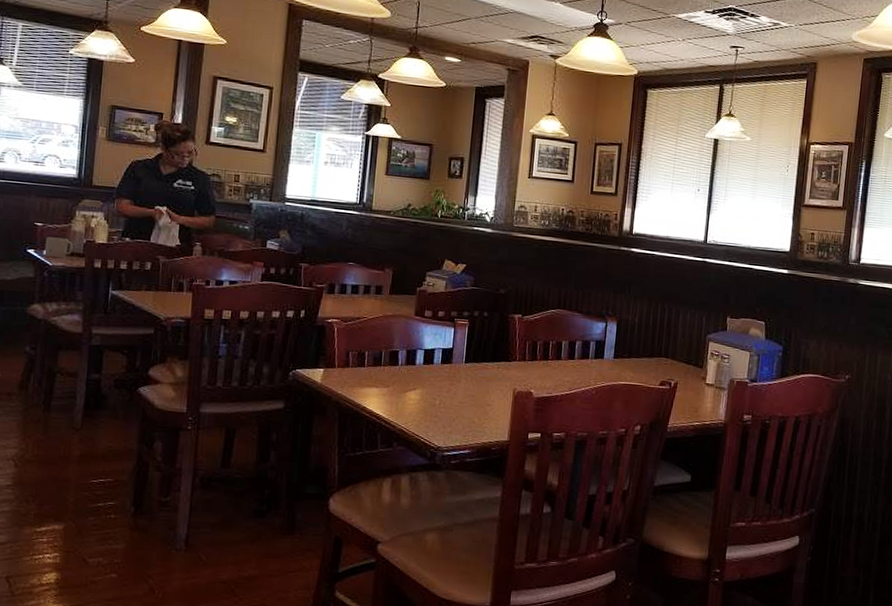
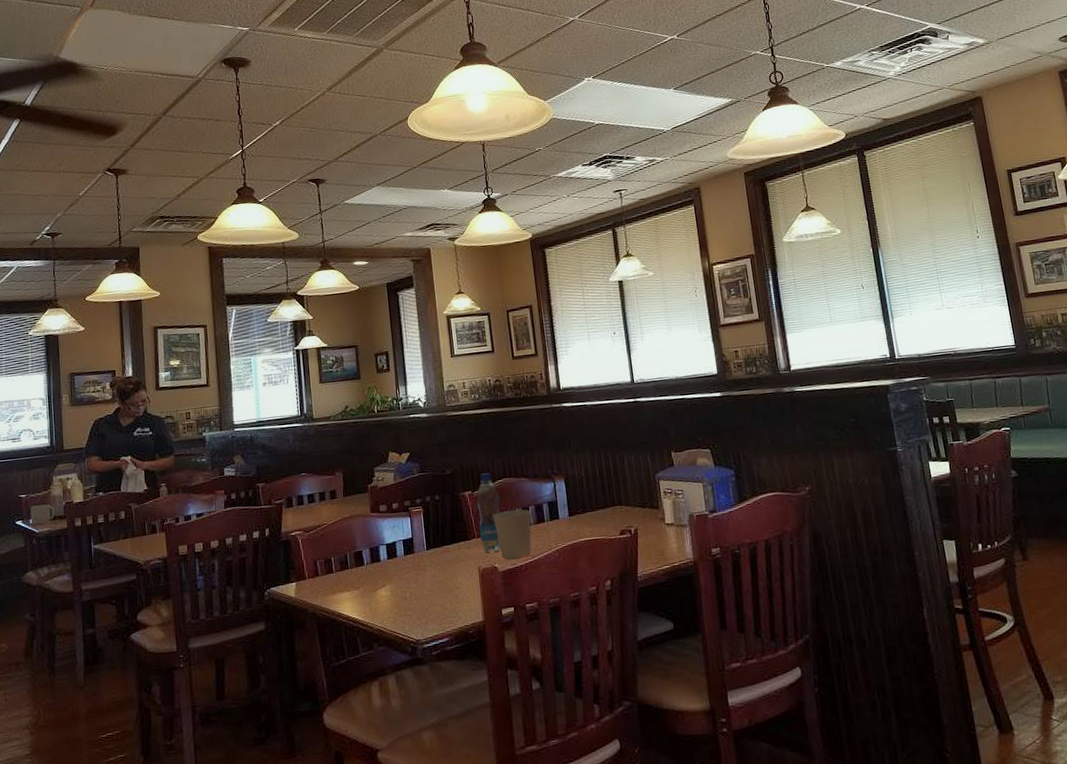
bottle: none [521,300,549,379] -> present [476,473,501,553]
dixie cup: none [538,340,577,389] -> present [493,509,532,560]

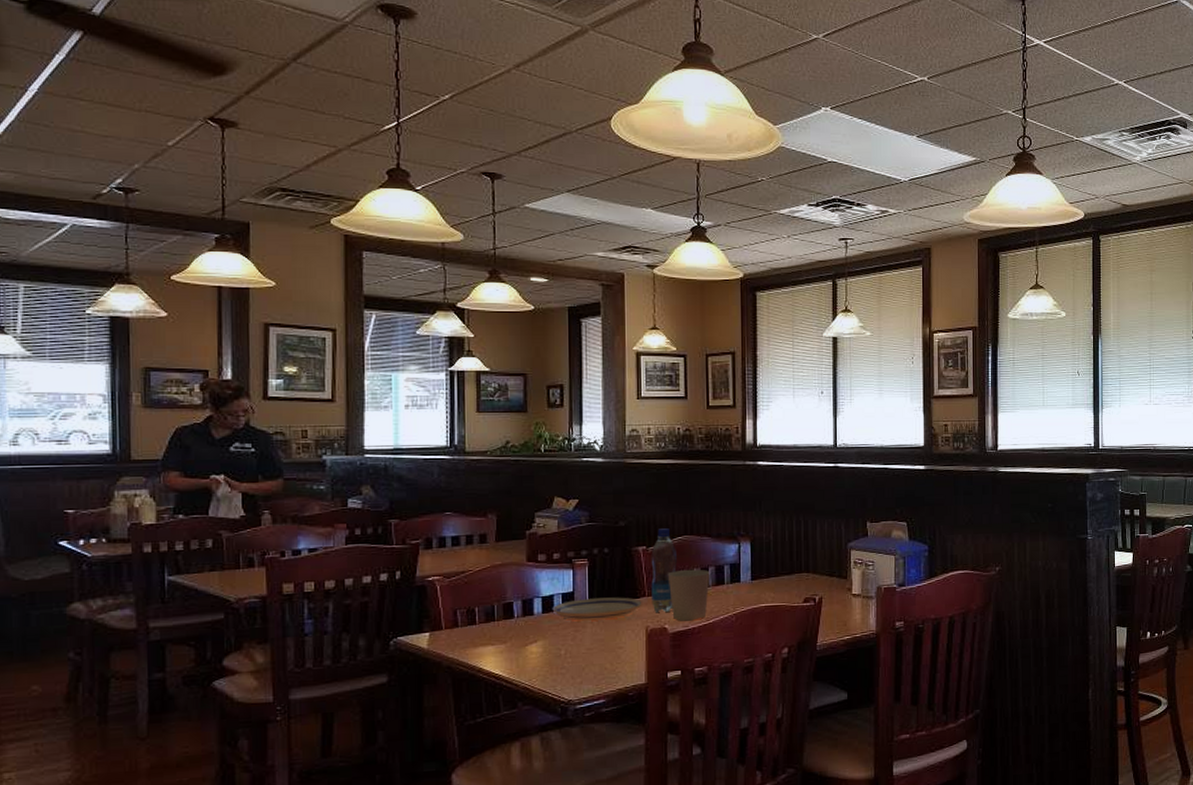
mug: present [30,504,56,525] -> none [79,524,116,548]
plate: none [395,540,473,565] -> present [552,597,642,621]

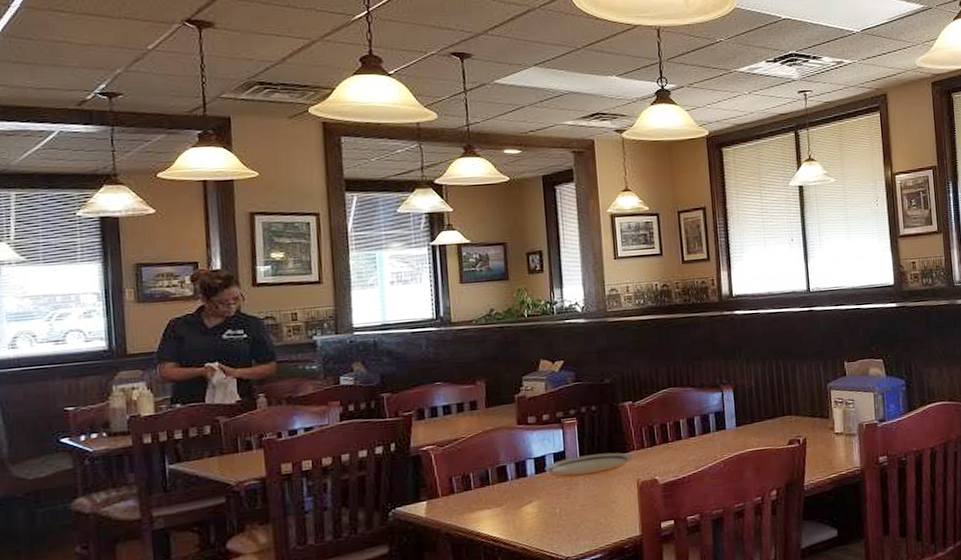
bottle: present [651,528,677,613] -> none [637,382,663,465]
dixie cup: present [667,569,710,621] -> none [654,420,696,472]

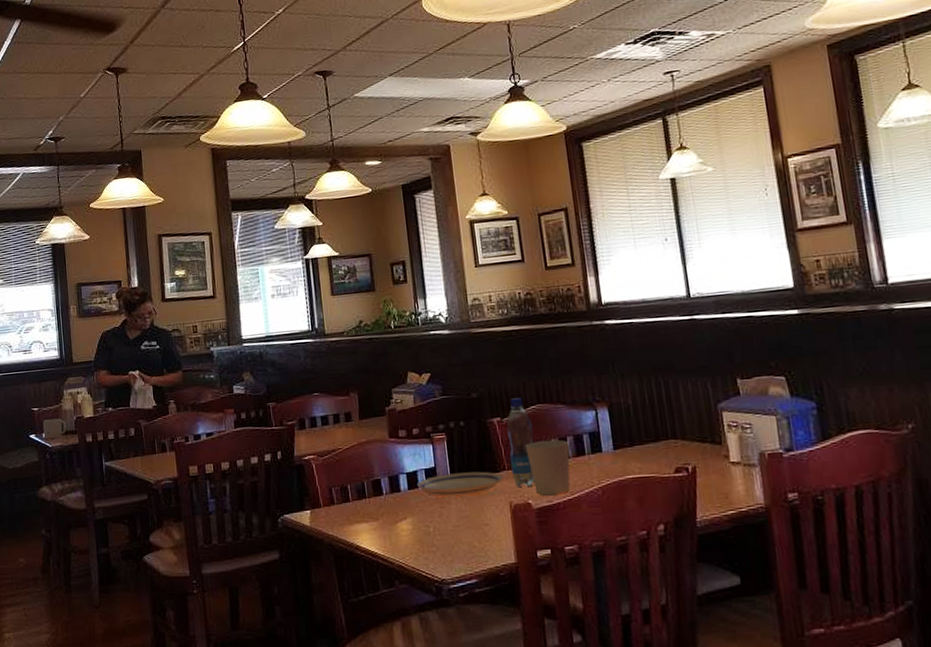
mug: none [80,418,116,443] -> present [42,418,67,440]
bottle: none [637,382,663,465] -> present [506,398,535,487]
dixie cup: none [654,420,696,472] -> present [525,439,571,496]

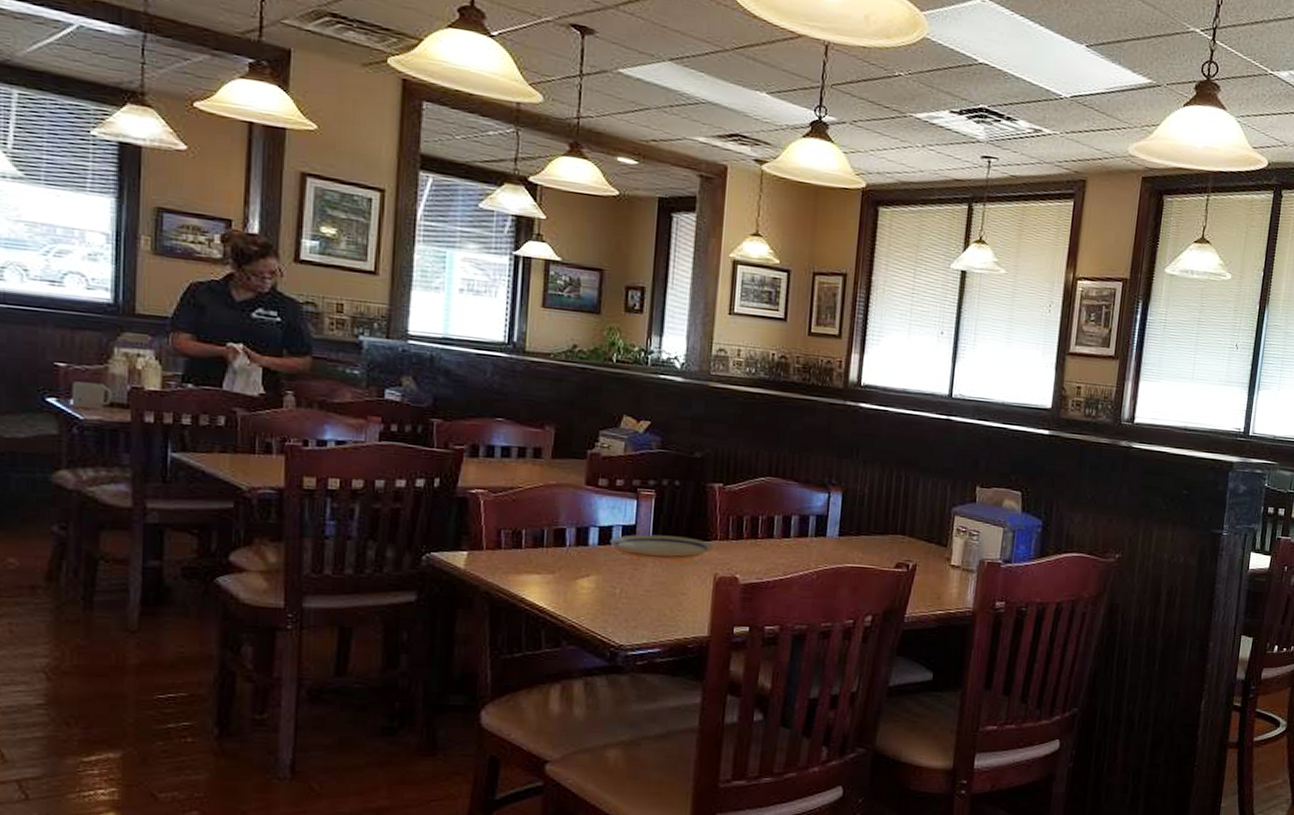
bottle: present [506,398,535,487] -> none [723,466,758,561]
dixie cup: present [525,439,571,496] -> none [744,515,793,574]

